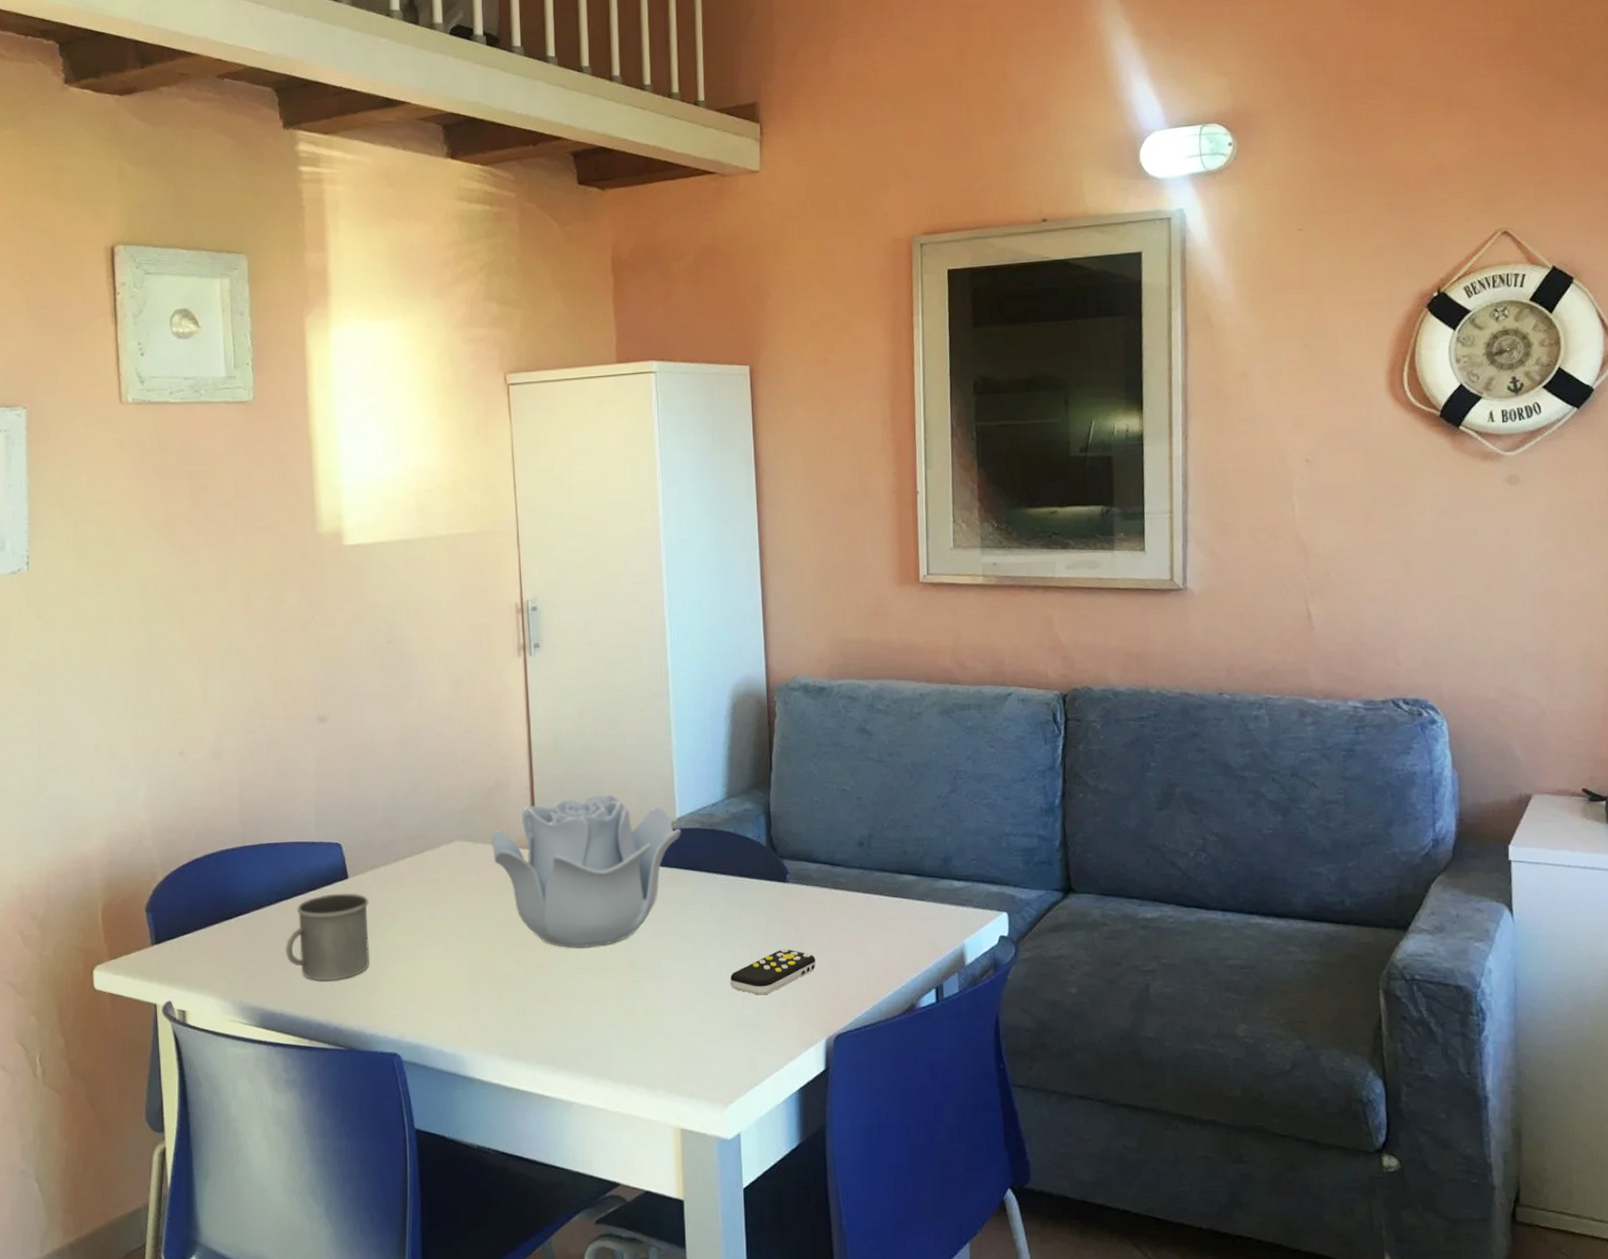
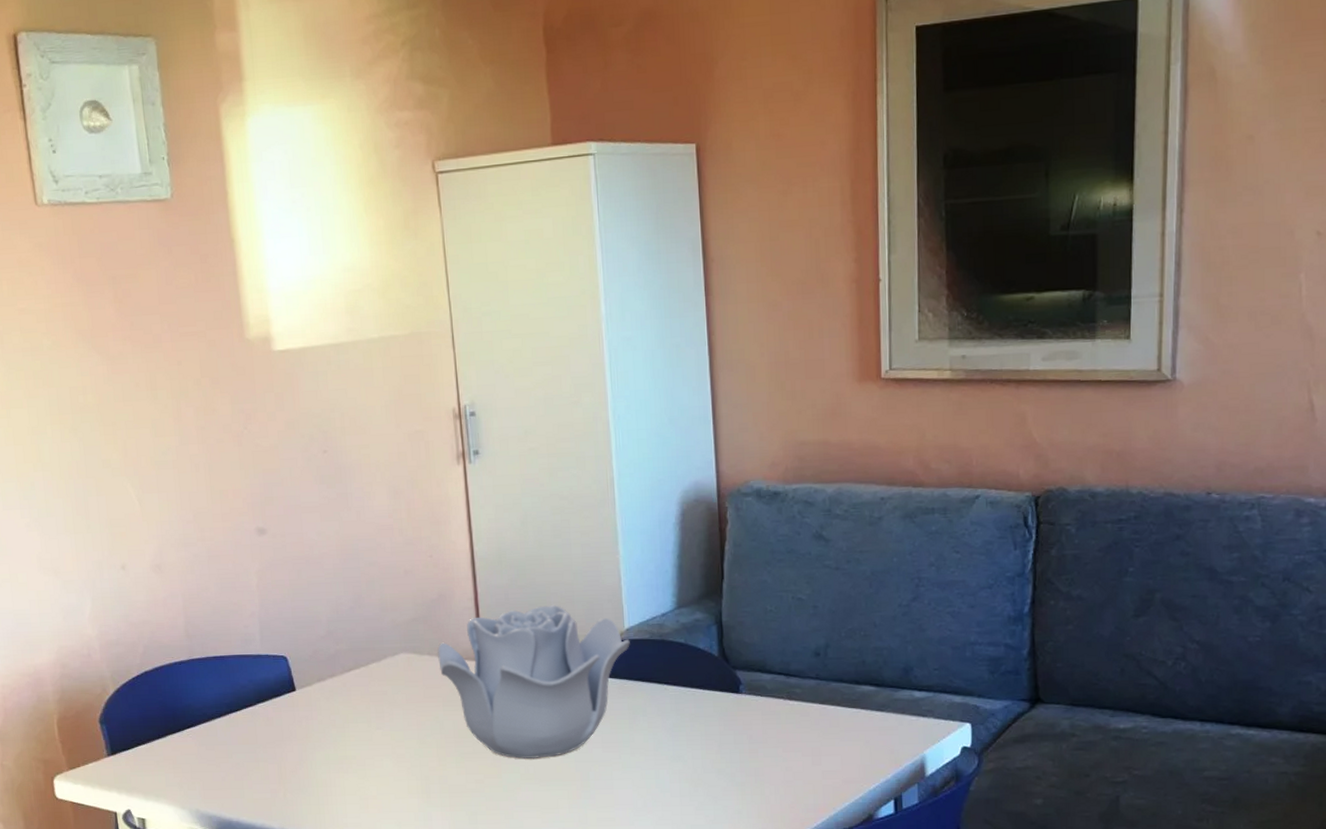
mug: present [286,893,370,981] -> none [238,705,321,791]
remote control: present [730,949,816,995] -> none [683,760,770,806]

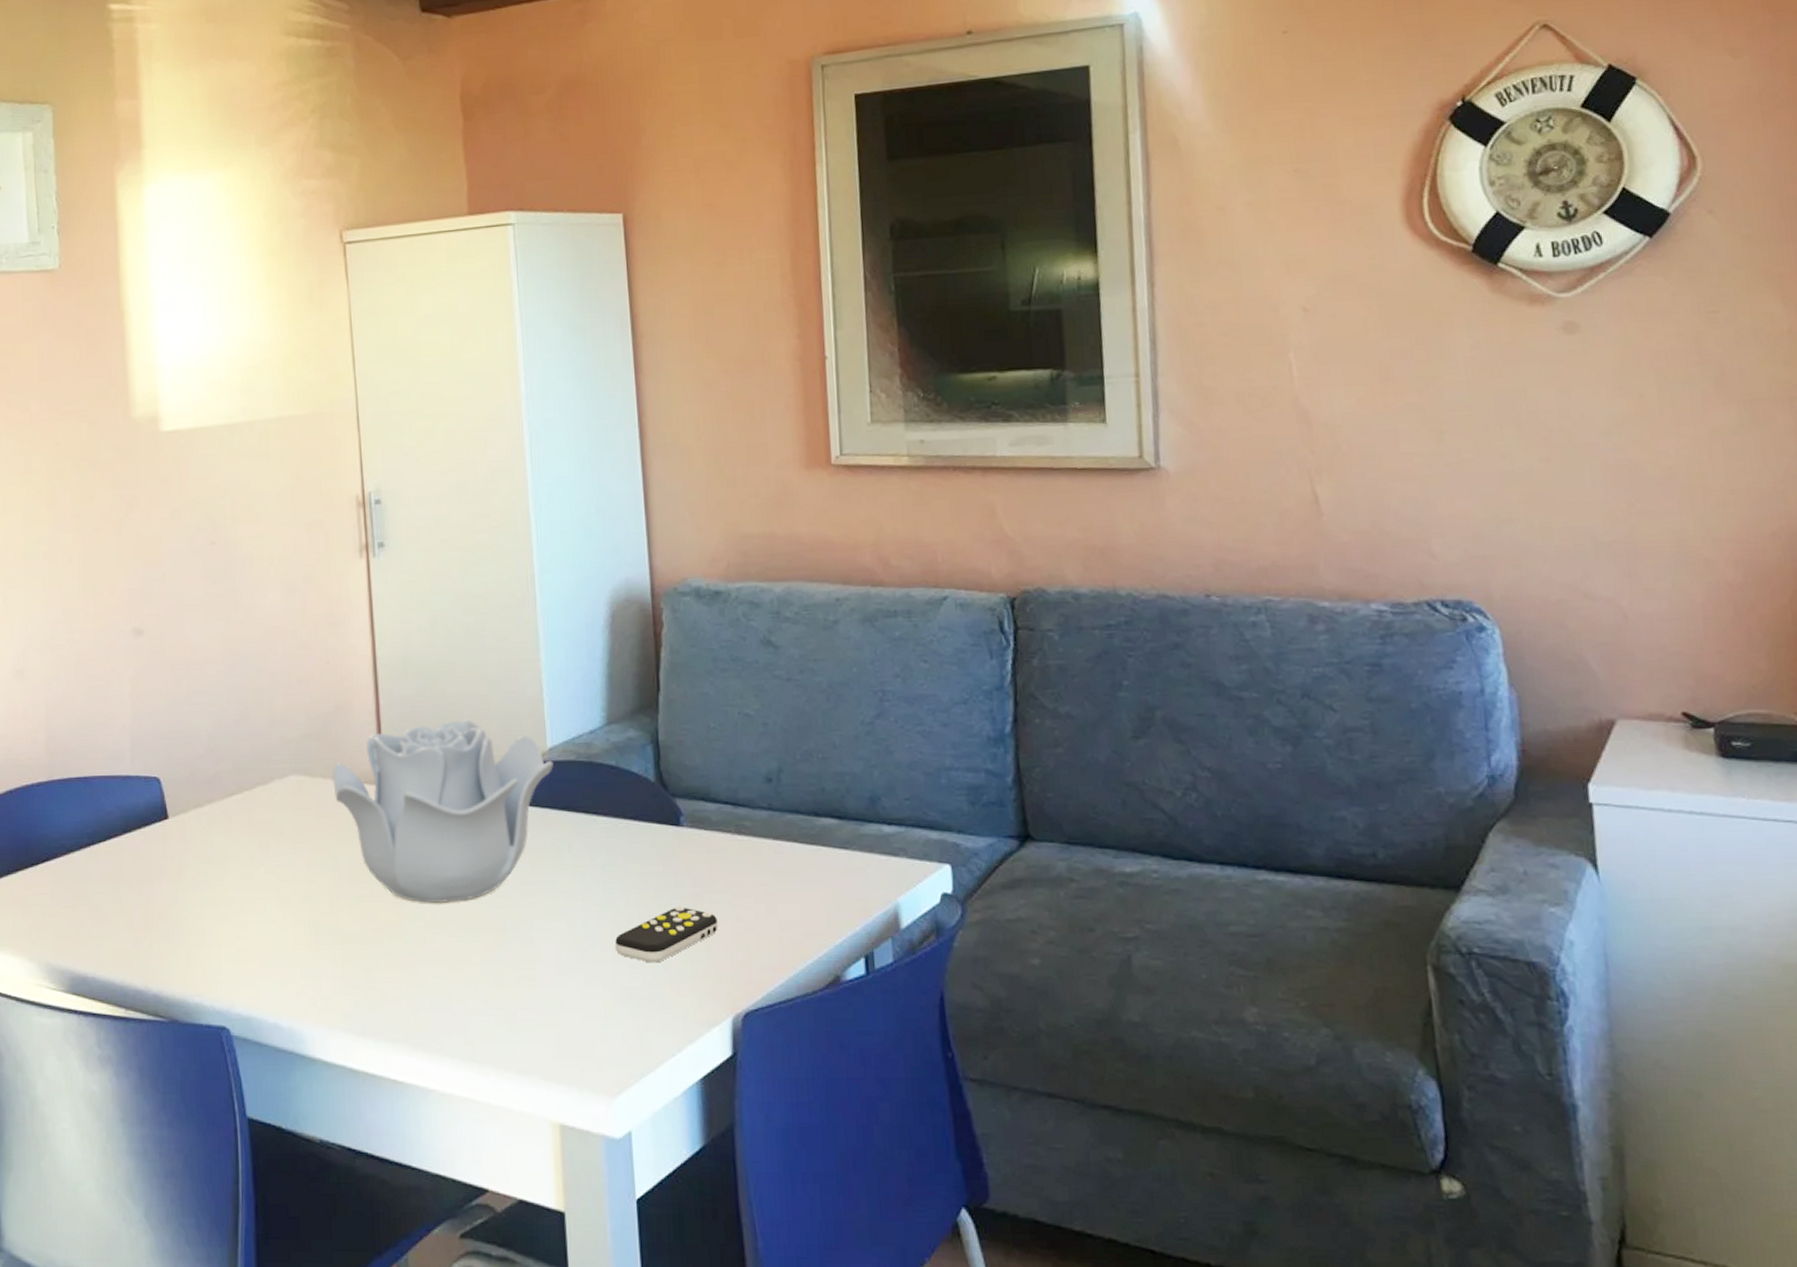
remote control: none [683,760,770,806] -> present [615,907,718,963]

